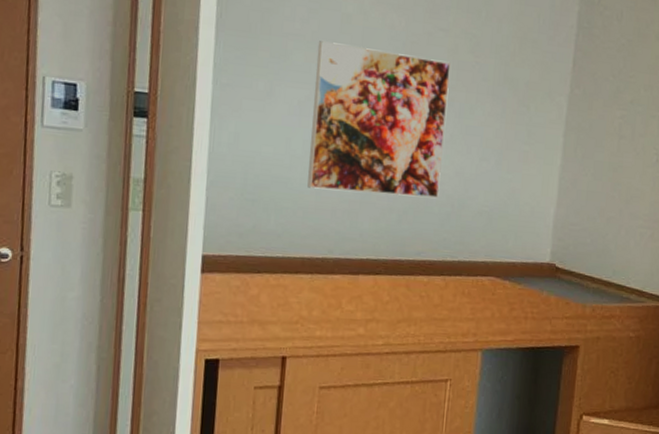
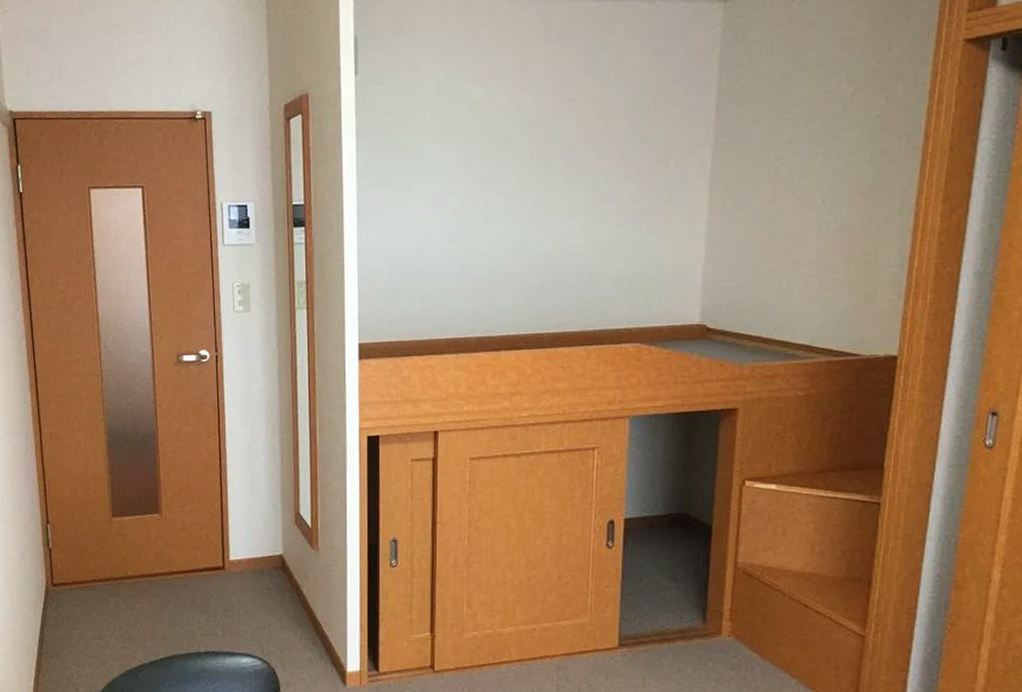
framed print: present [307,41,451,199] -> none [447,131,581,273]

